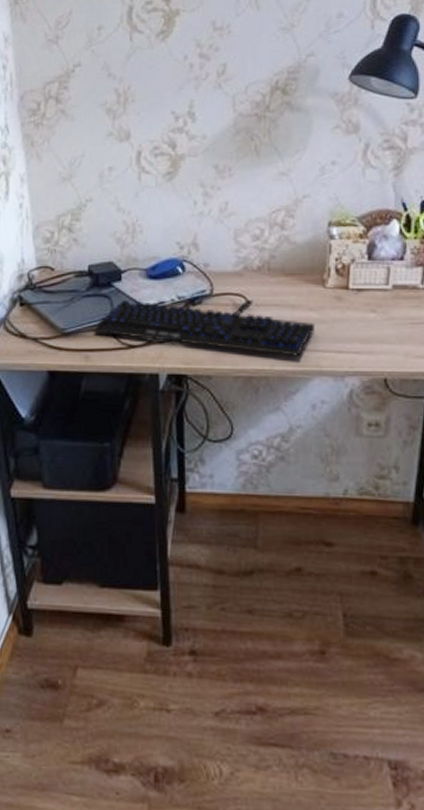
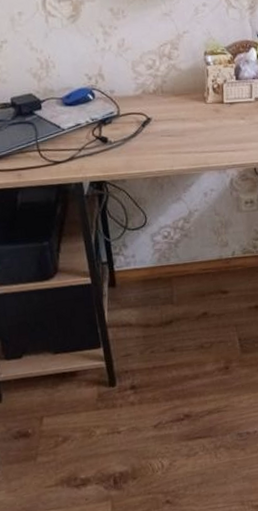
keyboard: present [94,299,316,356] -> none [23,124,202,158]

